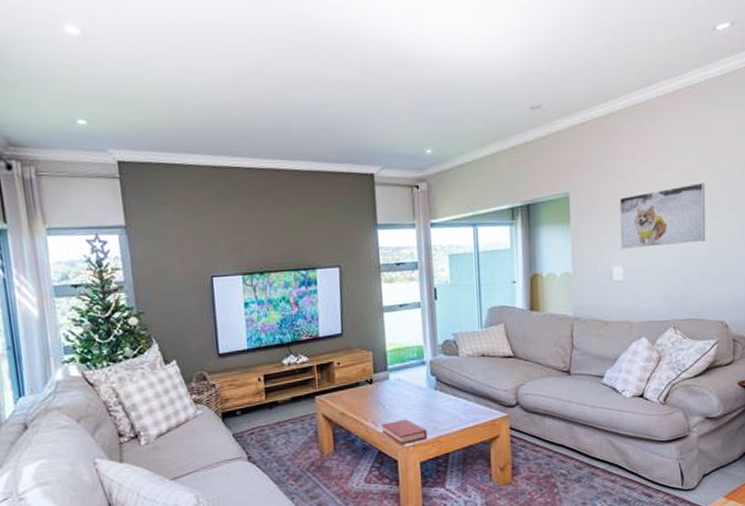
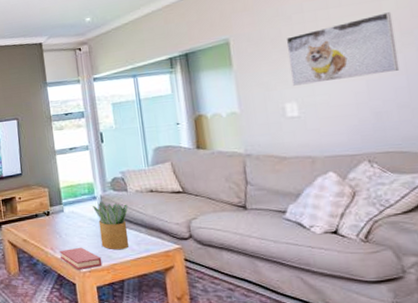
potted plant: none [421,366,459,421] -> present [93,201,130,250]

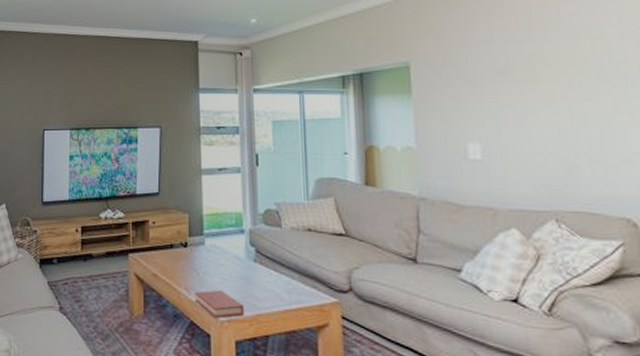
potted plant: present [93,201,130,250] -> none [239,236,281,298]
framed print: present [285,12,400,86] -> none [472,54,594,124]

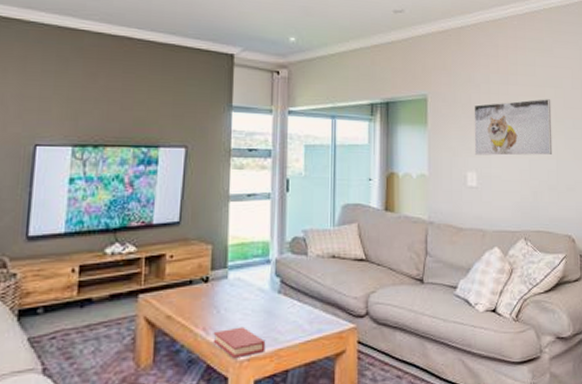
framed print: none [472,54,594,124] -> present [474,99,553,156]

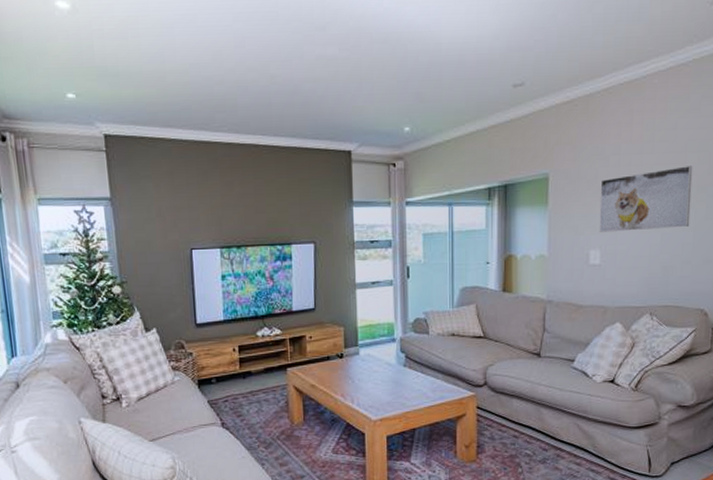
book: present [213,326,266,359] -> none [350,394,395,419]

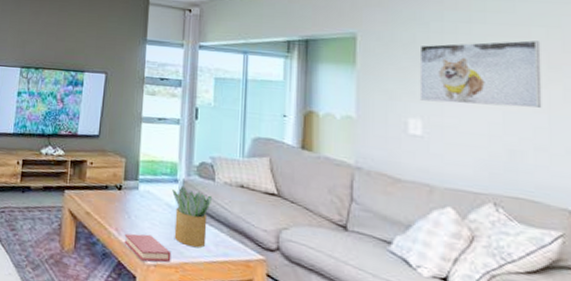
book: none [350,394,395,419] -> present [124,233,172,262]
potted plant: none [391,343,428,397] -> present [172,185,213,248]

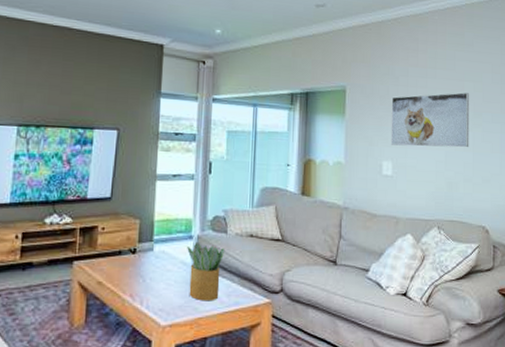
book: present [124,233,172,262] -> none [138,295,187,325]

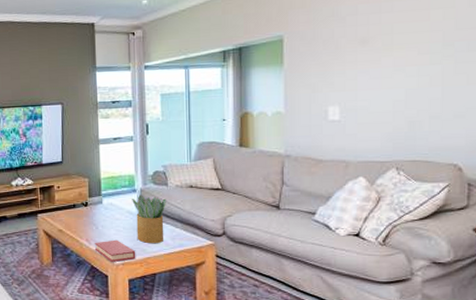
book: none [138,295,187,325] -> present [94,239,136,263]
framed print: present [390,92,470,148] -> none [337,22,438,89]

